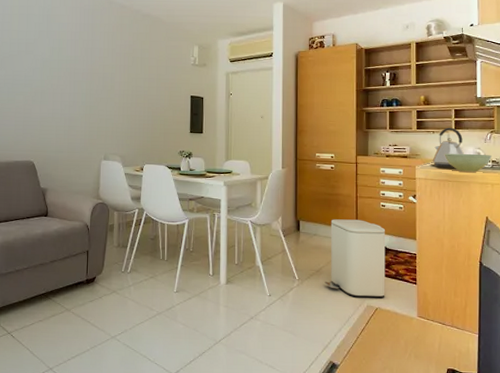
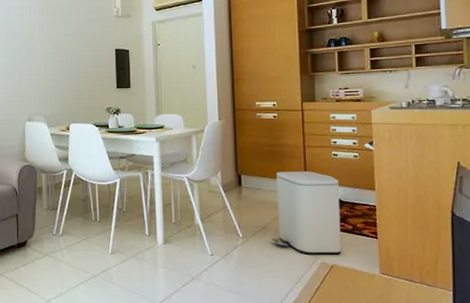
kettle: present [432,127,464,170] -> none [390,64,428,112]
bowl: present [444,153,491,174] -> none [404,92,462,115]

